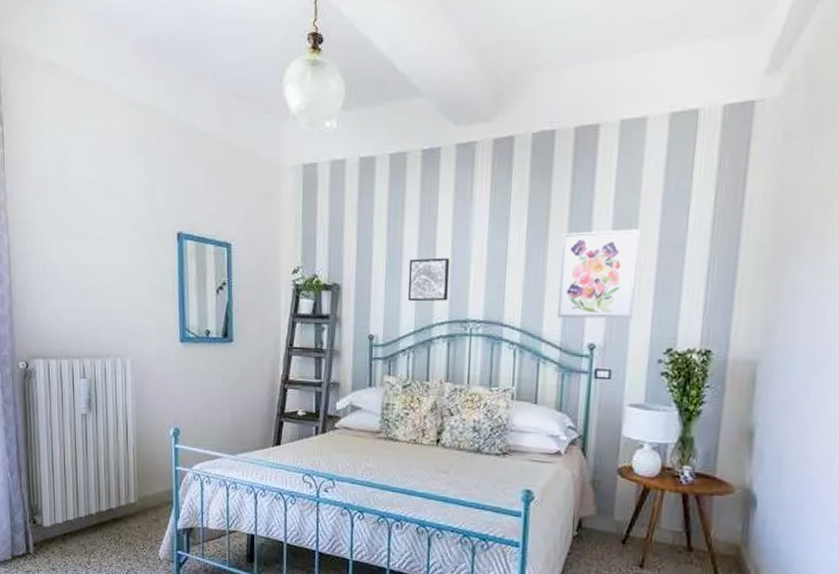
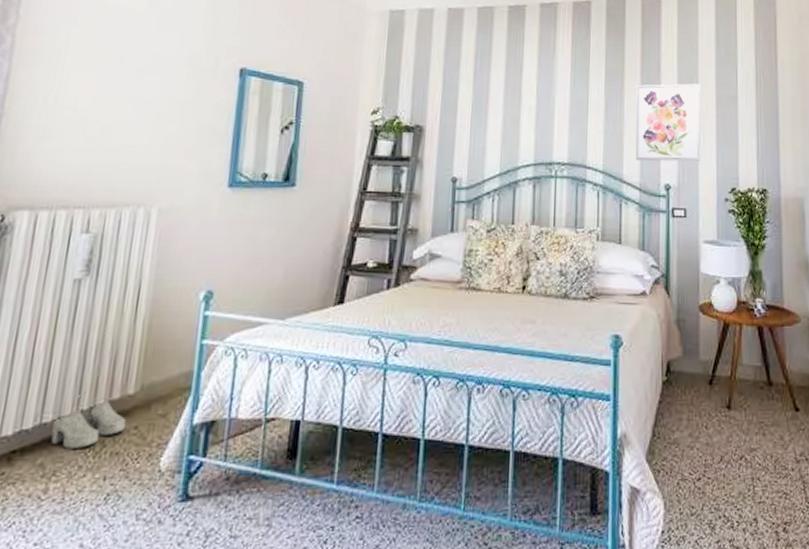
boots: none [85,498,133,537] -> present [51,391,126,449]
wall art: present [407,257,450,302] -> none [493,102,535,145]

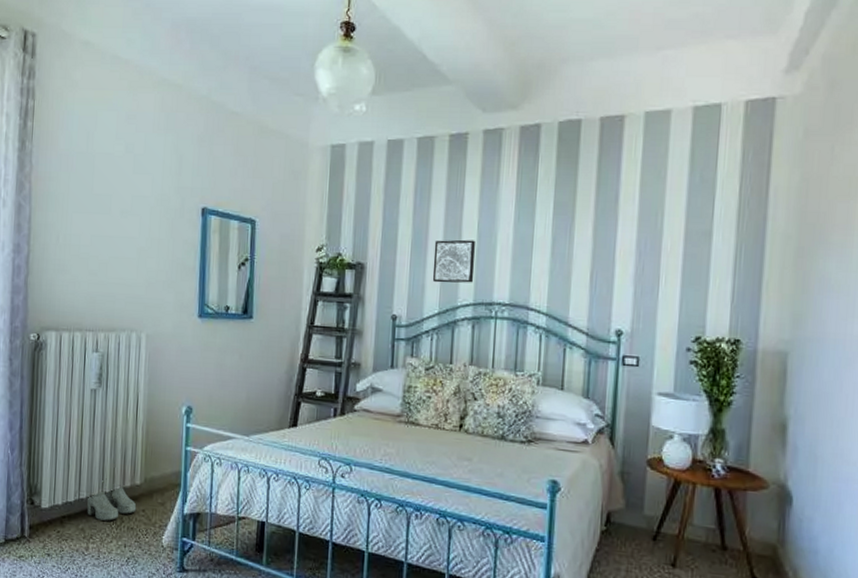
wall art: none [493,102,535,145] -> present [432,239,476,283]
wall art: present [635,83,700,162] -> none [583,216,666,306]

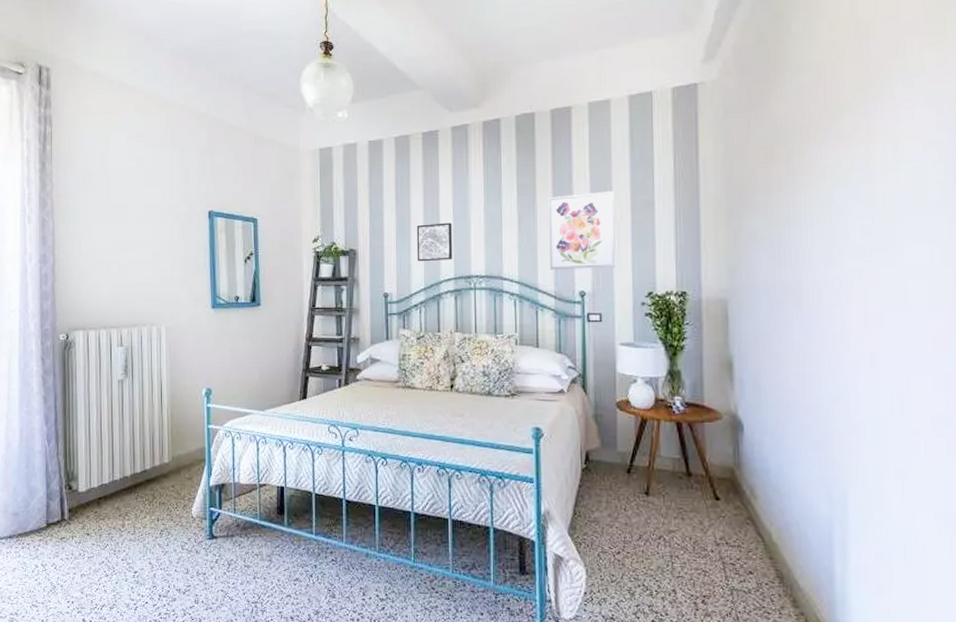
boots: present [86,478,137,521] -> none [120,460,167,498]
wall art: none [583,216,666,306] -> present [548,191,615,270]

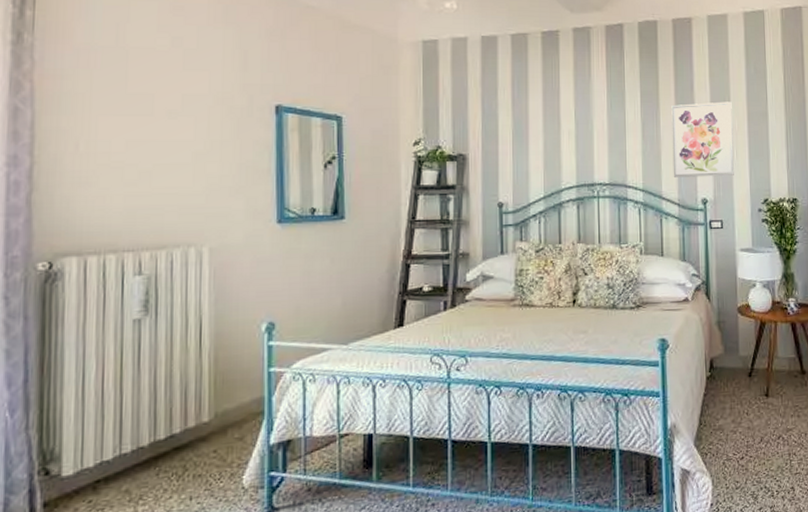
wall art: present [416,222,453,262] -> none [535,127,575,169]

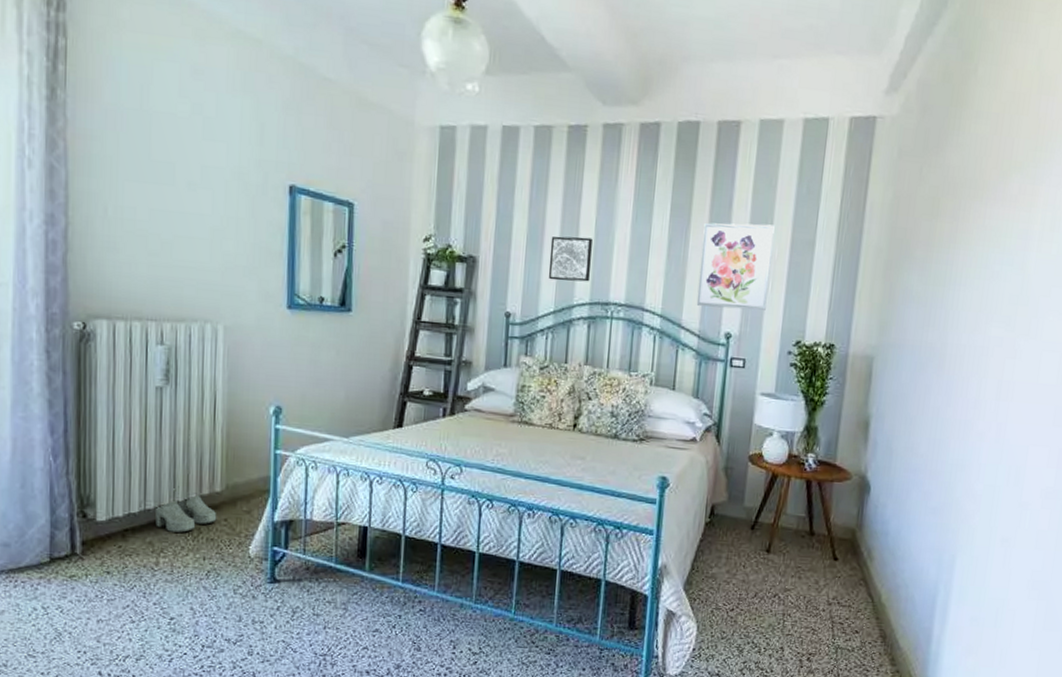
boots: none [132,422,205,475] -> present [154,486,217,533]
wall art: none [535,127,575,169] -> present [548,236,593,282]

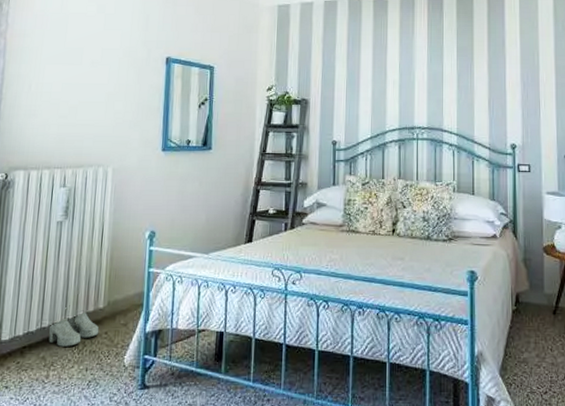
wall art: present [548,236,593,282] -> none [364,77,399,113]
wall art: present [696,222,775,310] -> none [484,56,542,124]

